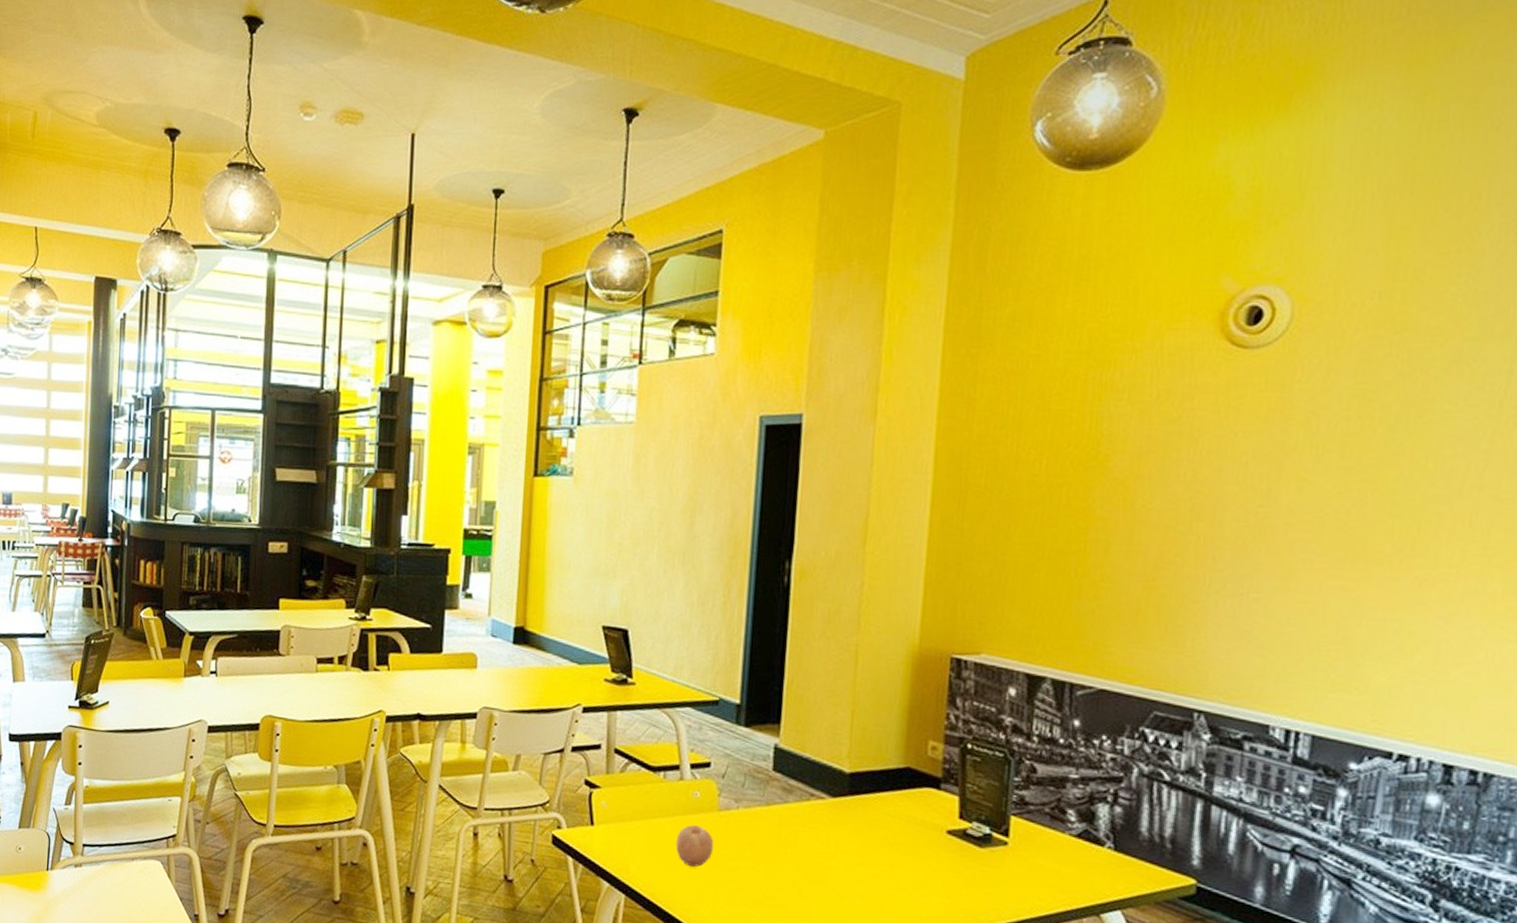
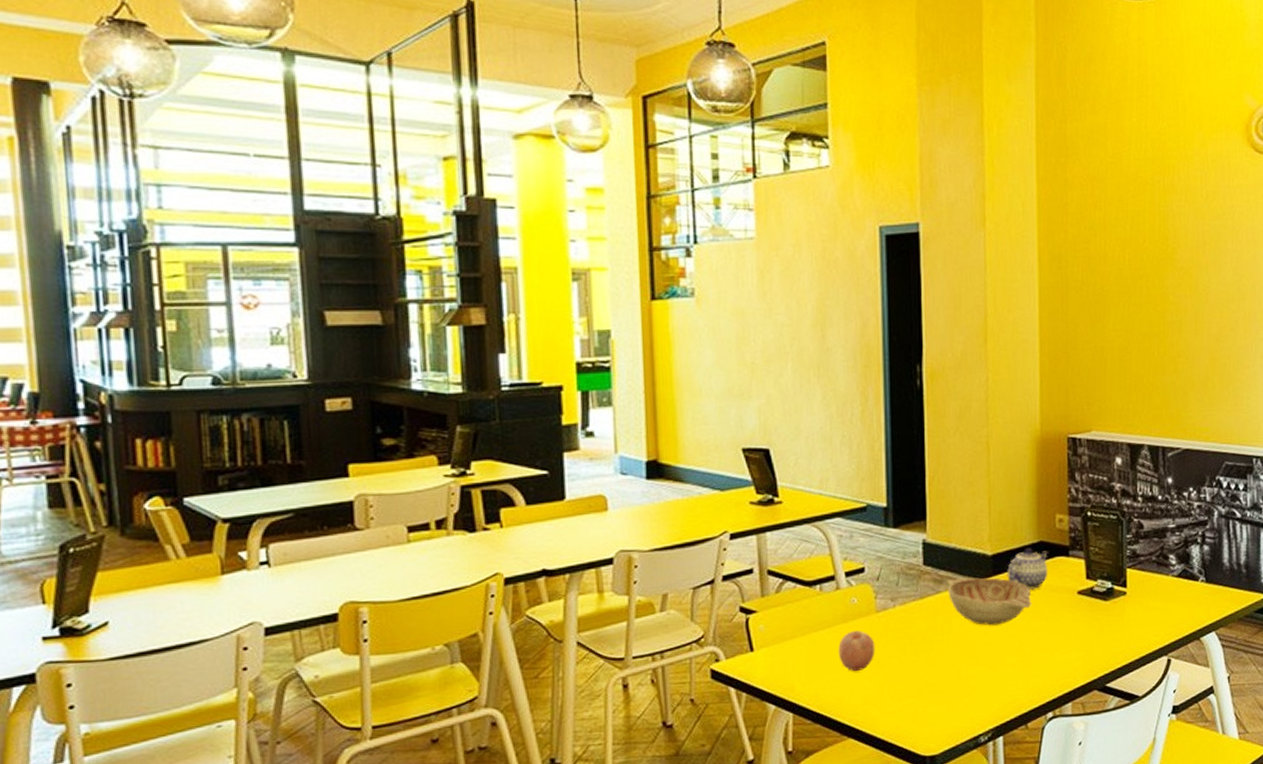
decorative bowl: none [797,790,891,850] -> present [948,577,1032,626]
teapot: none [865,772,916,820] -> present [1007,548,1048,590]

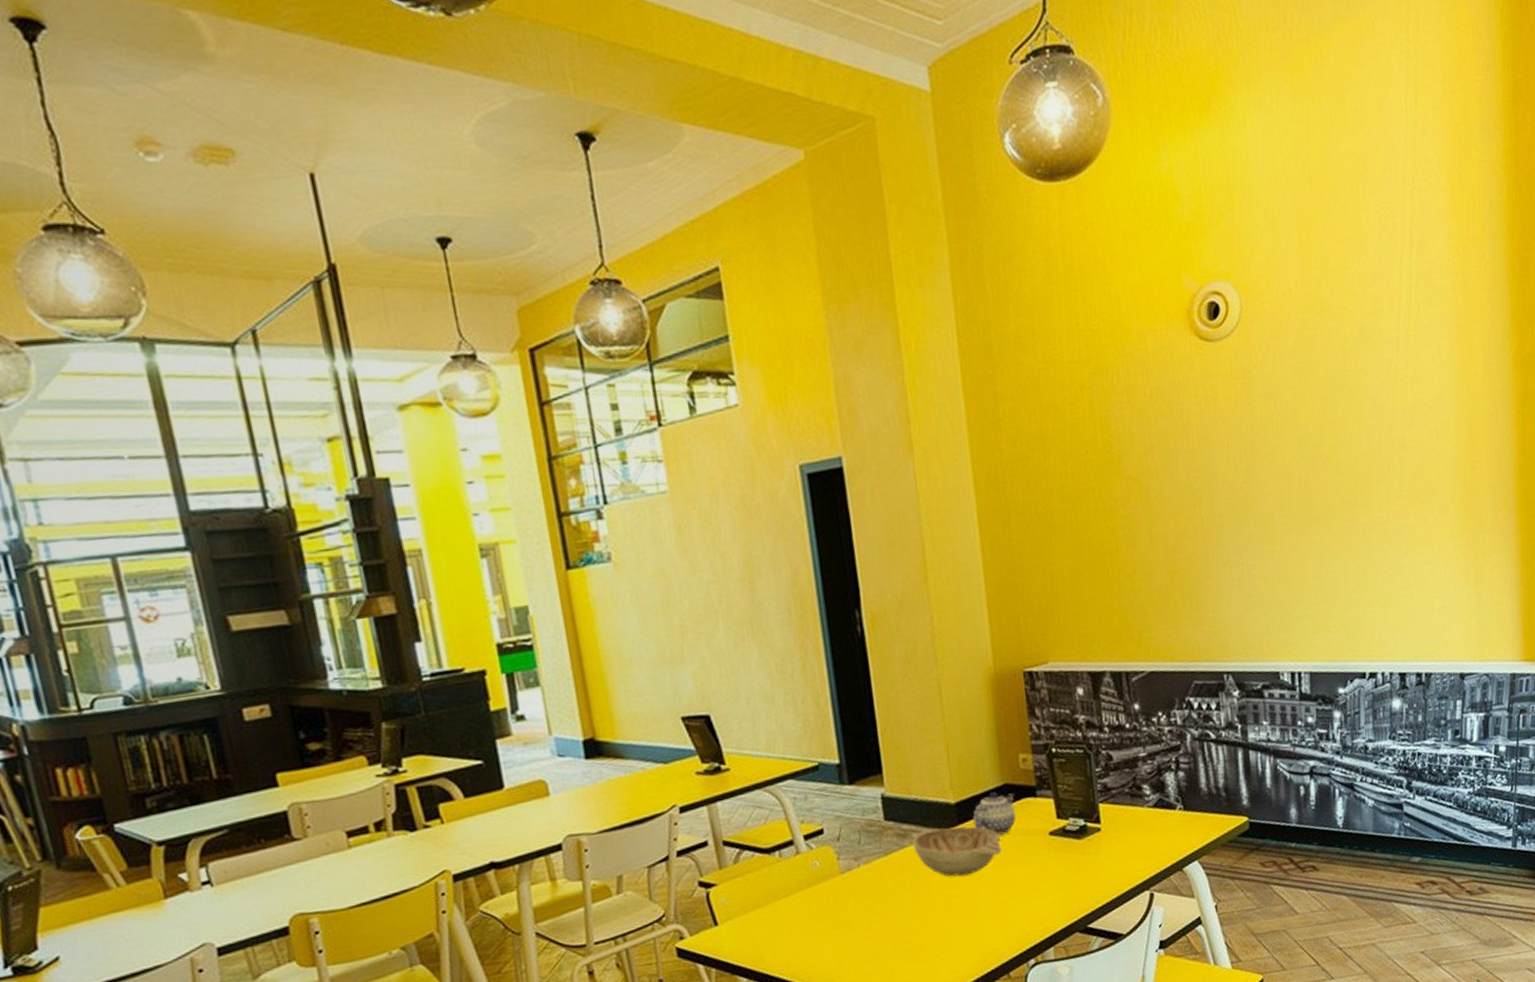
fruit: present [838,631,875,672] -> none [805,894,844,937]

